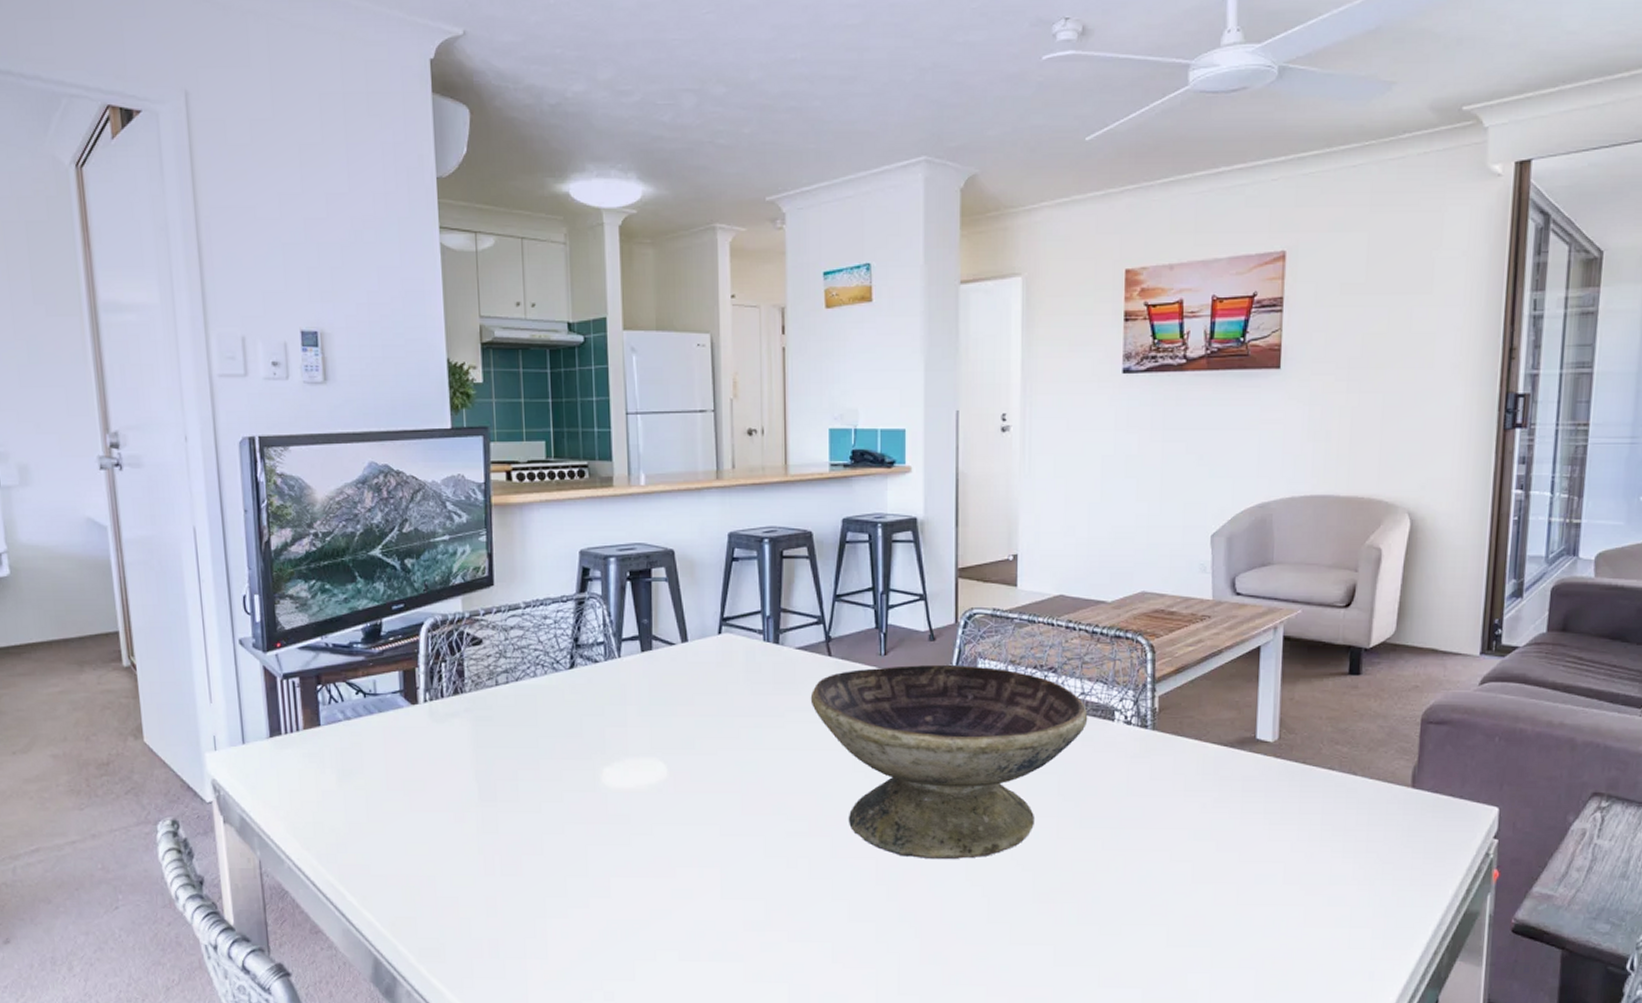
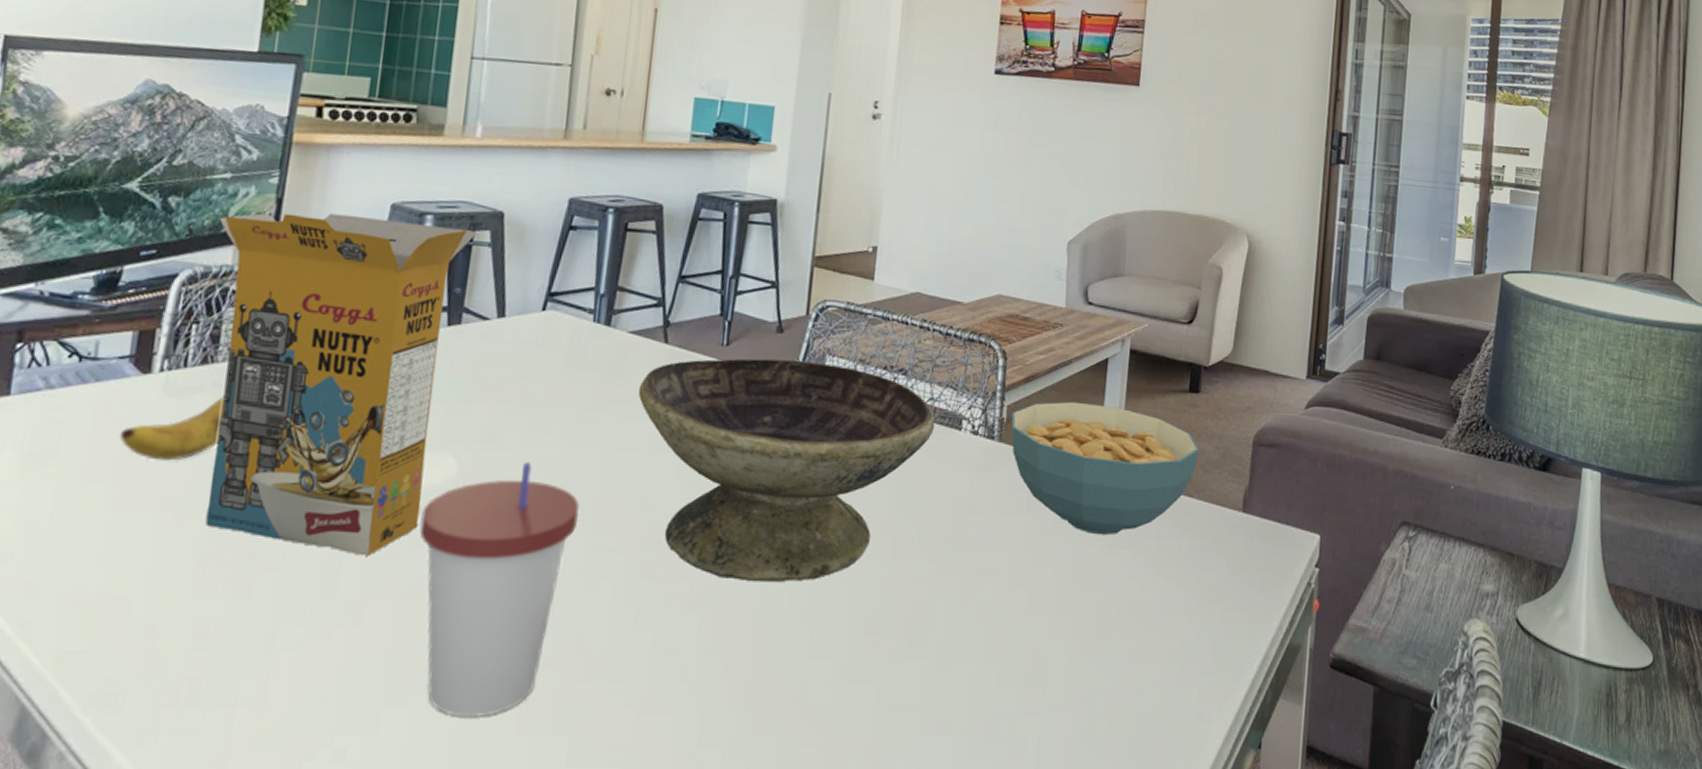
banana: none [405,718,478,772] -> present [120,395,226,461]
cereal box: none [446,563,654,843] -> present [205,213,477,556]
cup: none [644,764,773,968] -> present [419,462,581,716]
cereal bowl: none [1164,689,1362,813] -> present [1011,401,1199,536]

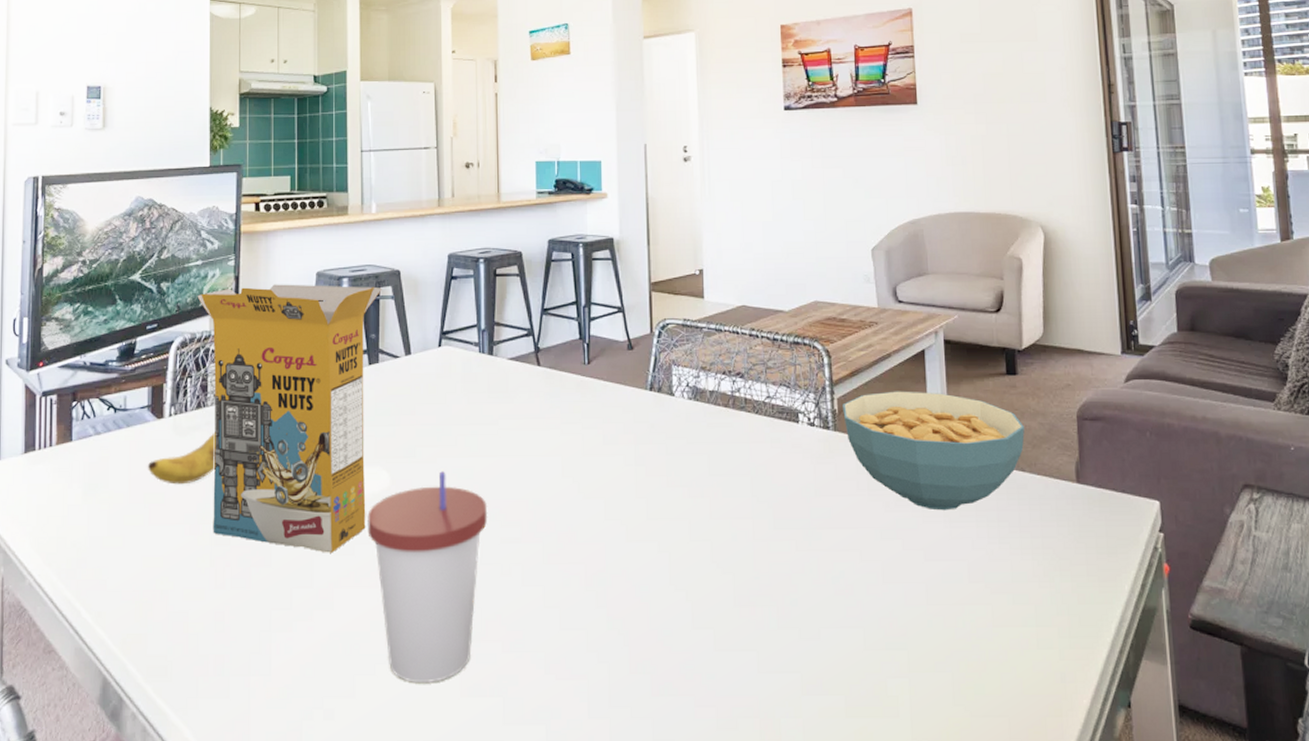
decorative bowl: present [638,358,935,581] -> none [521,371,775,563]

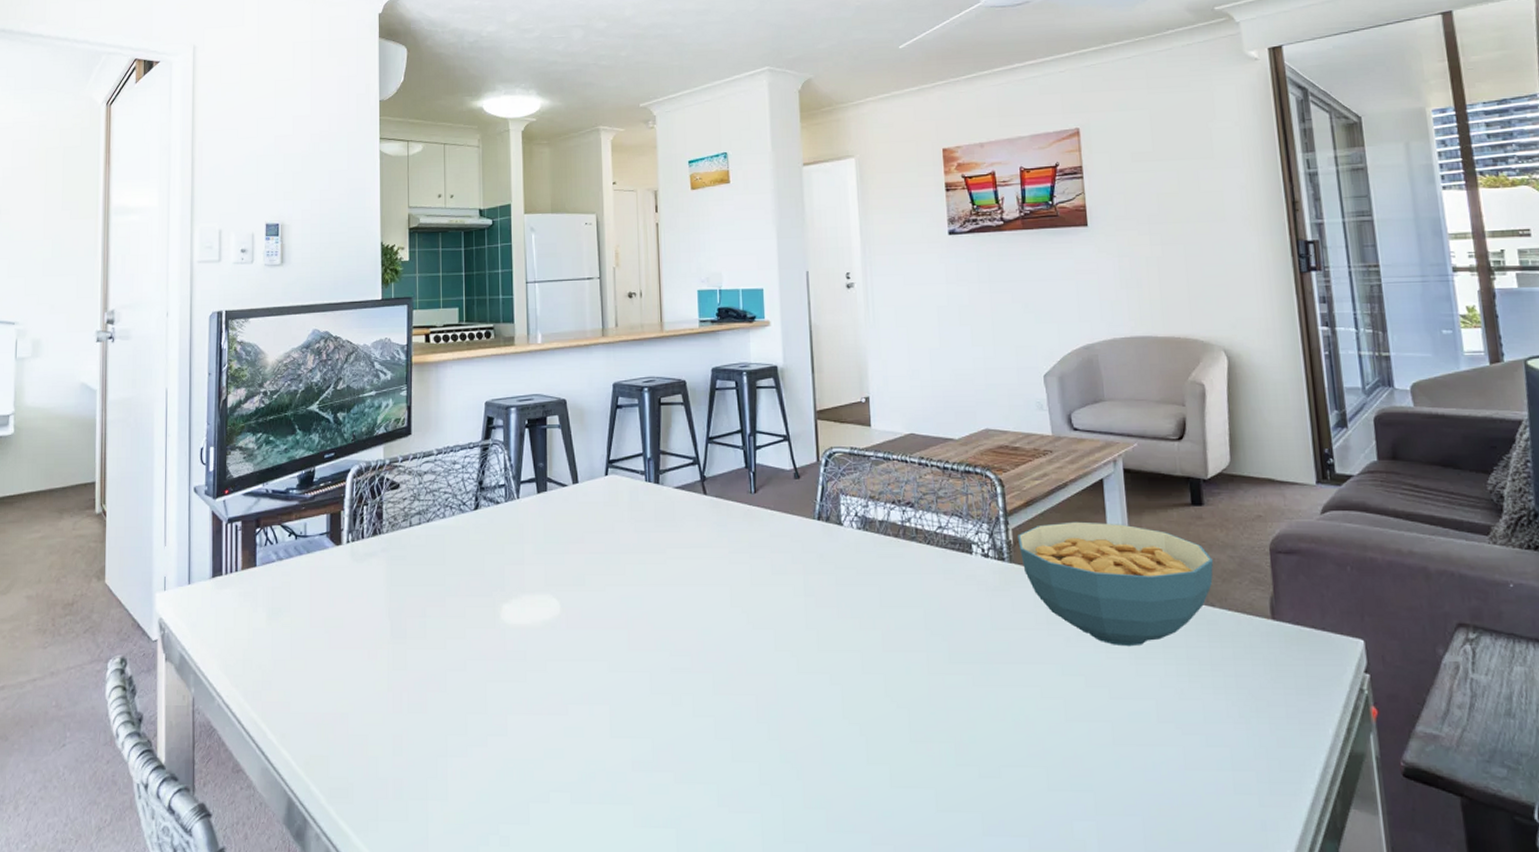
banana: present [148,431,216,485] -> none [328,558,392,610]
cereal box: present [197,284,382,553] -> none [372,413,549,680]
cup: present [367,471,488,682] -> none [539,600,658,812]

